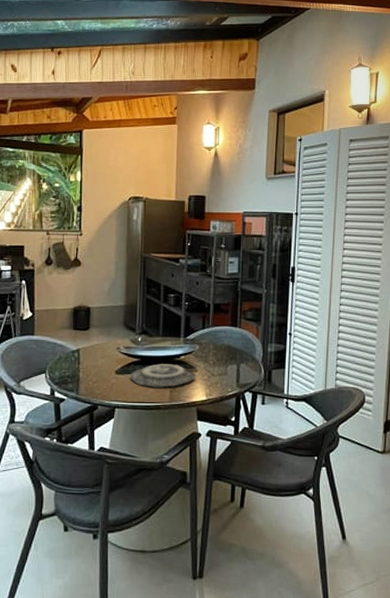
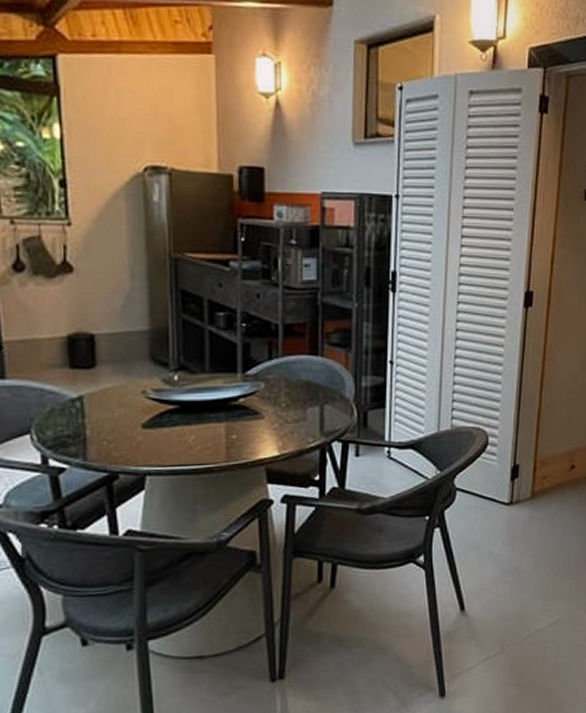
plate: present [130,364,196,388] -> none [165,410,263,444]

